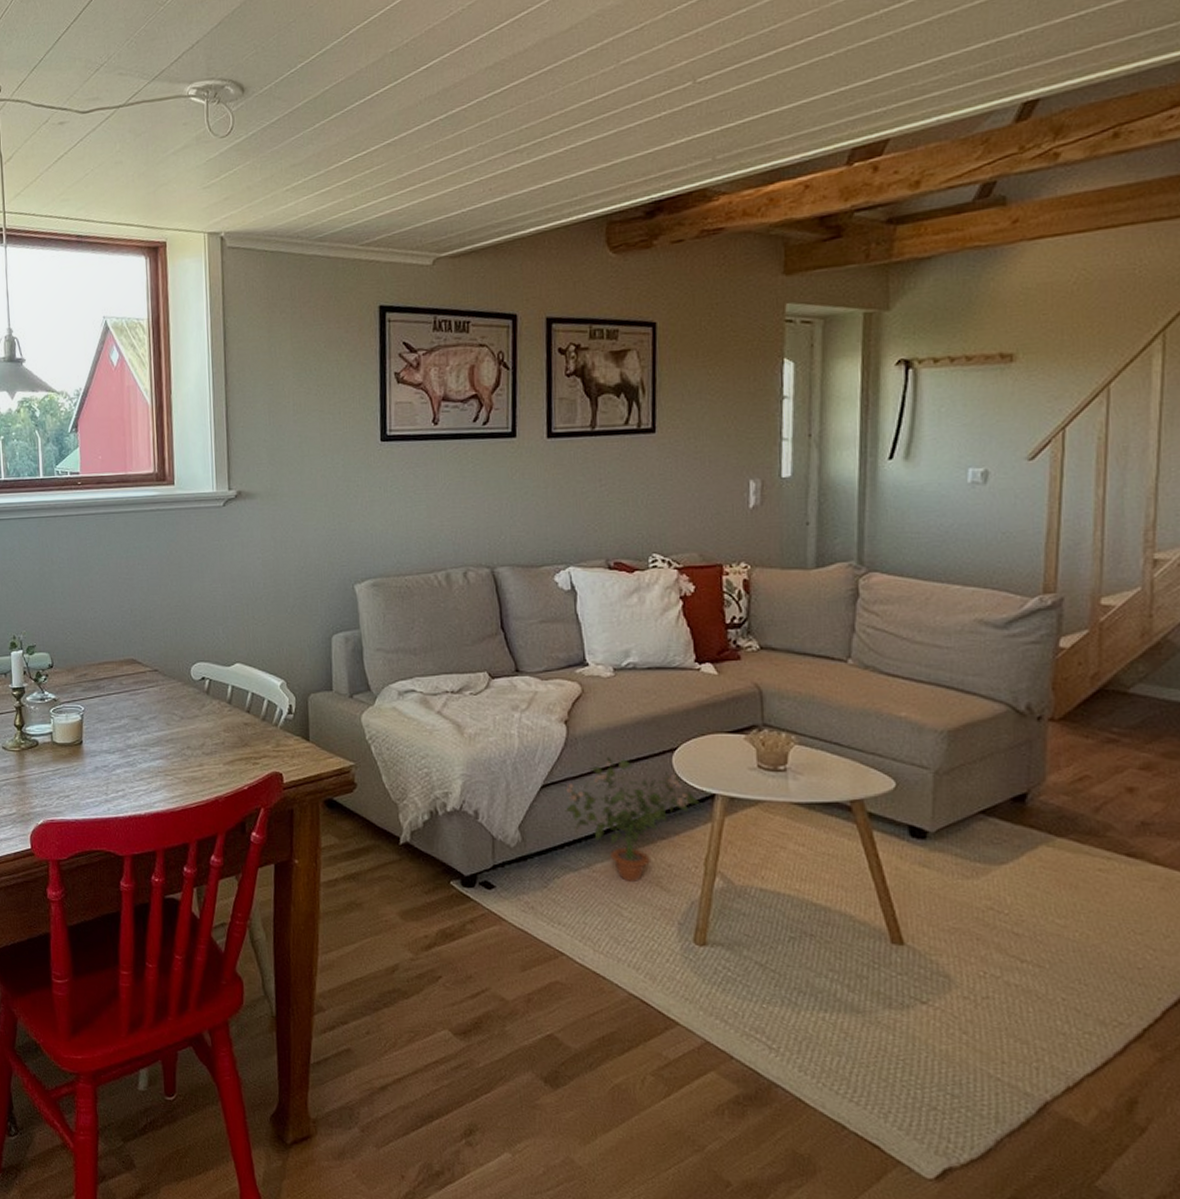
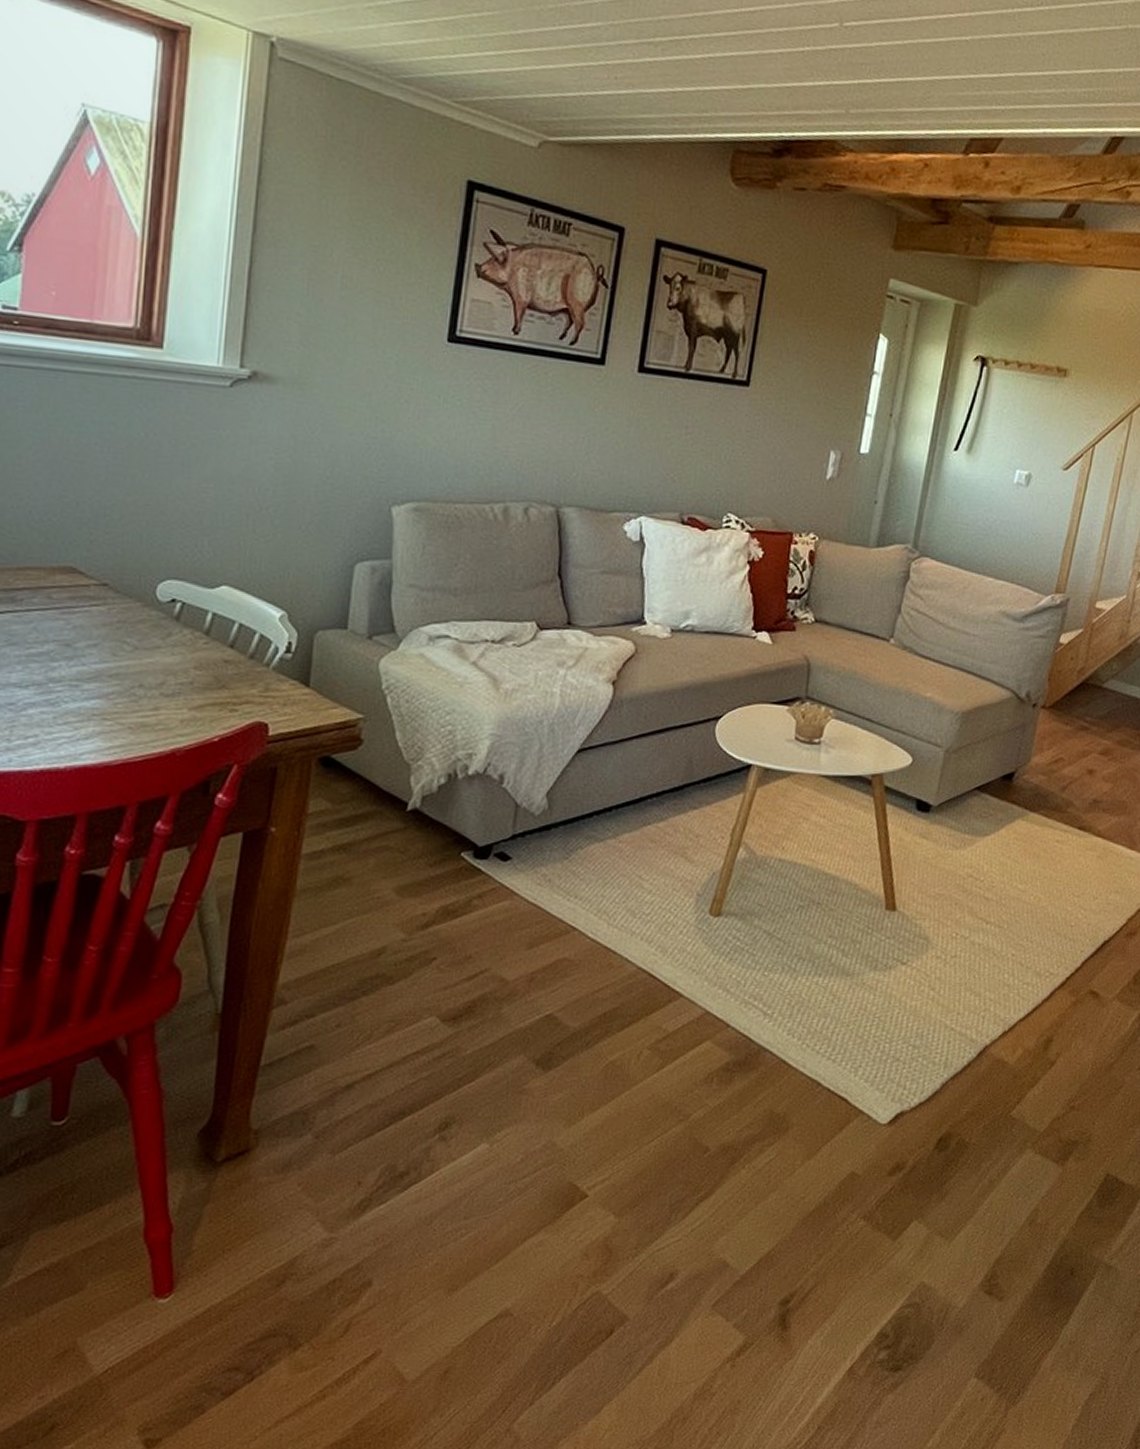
potted plant: present [557,756,699,883] -> none [595,721,735,854]

